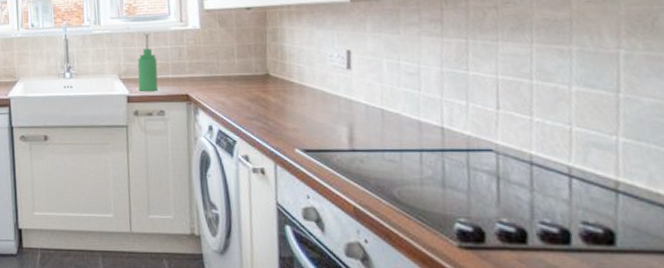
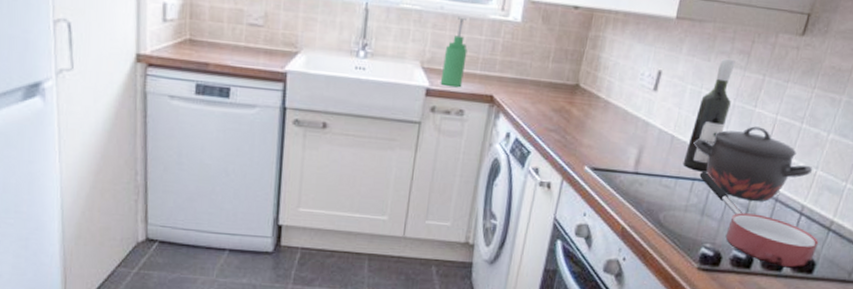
bottle: none [401,28,439,142] -> present [683,58,736,172]
cooking pot: none [408,89,566,167] -> present [693,126,813,202]
frying pan: none [425,140,609,240] -> present [699,171,819,269]

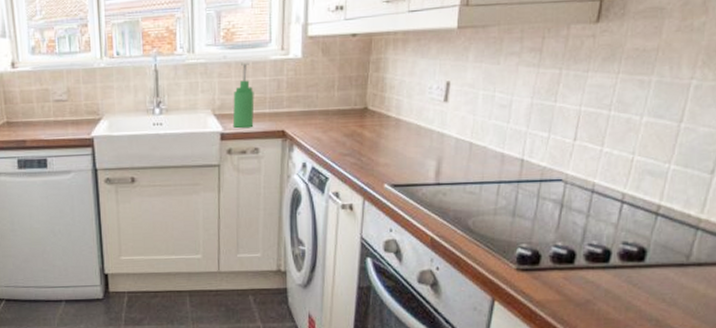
bottle: present [683,58,736,172] -> none [485,58,528,174]
cooking pot: present [693,126,813,202] -> none [494,121,629,196]
frying pan: present [699,171,819,269] -> none [505,172,647,258]

